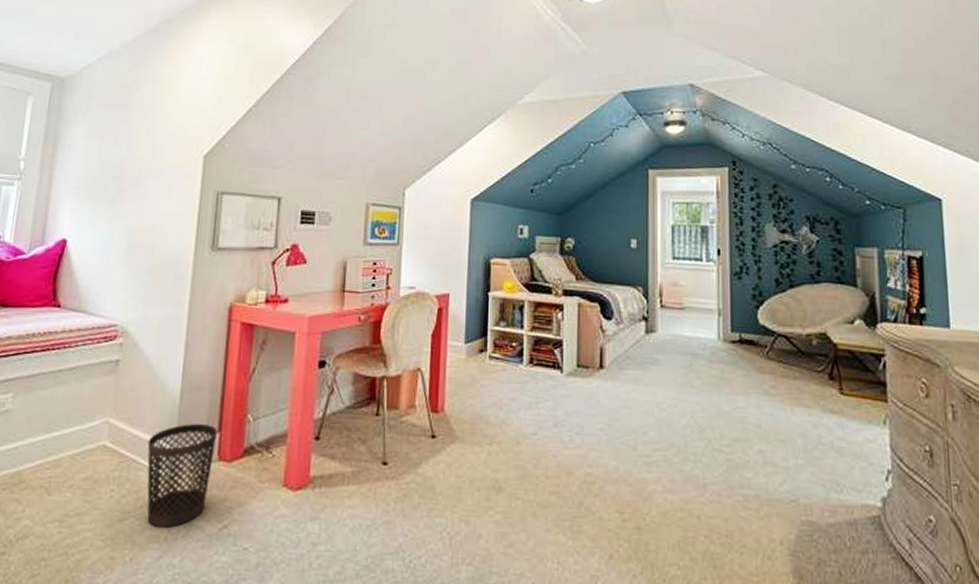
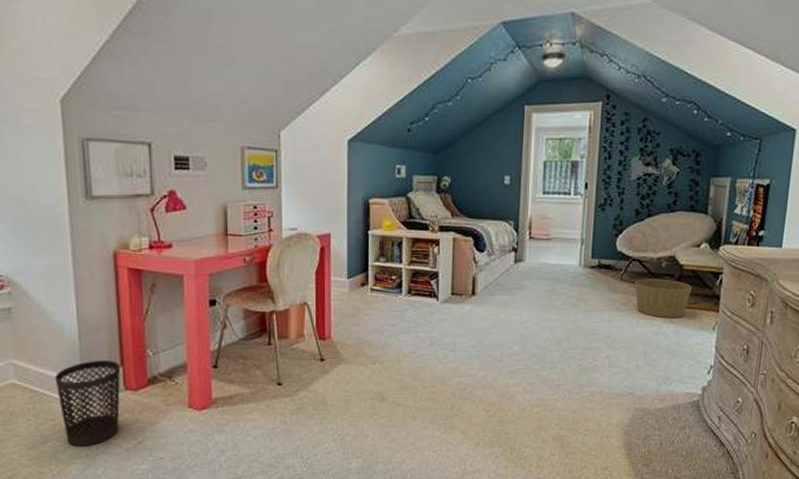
basket: none [783,357,851,408] -> present [634,278,692,319]

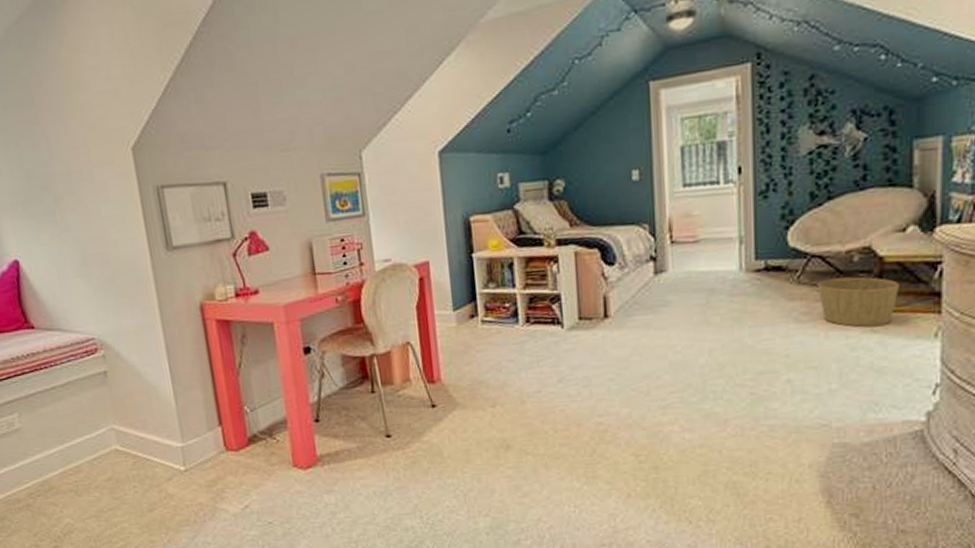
trash bin: present [54,361,121,446] -> none [155,420,224,513]

